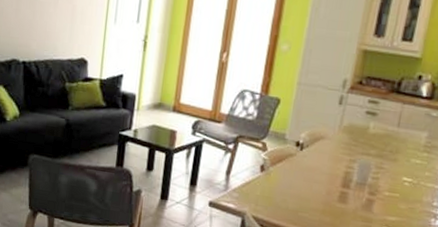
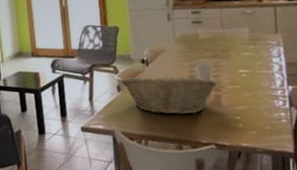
fruit basket: none [266,158,374,214] -> present [121,74,217,115]

